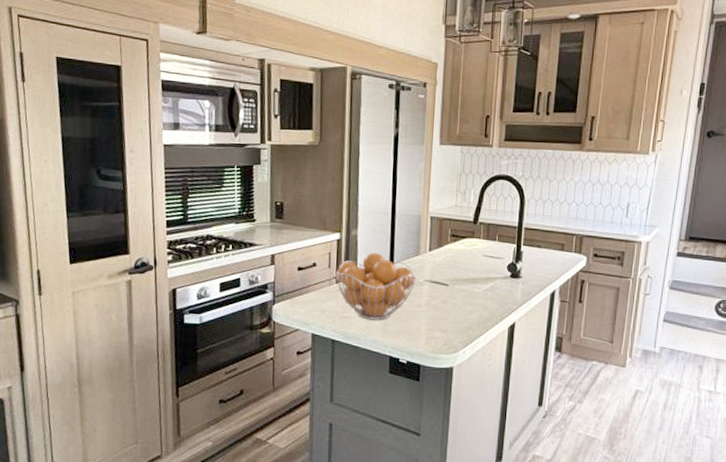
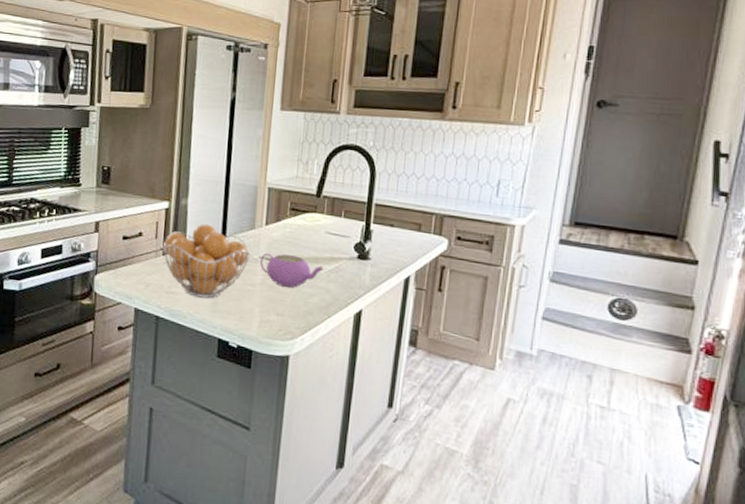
teapot: none [425,276,482,306] -> present [260,253,324,288]

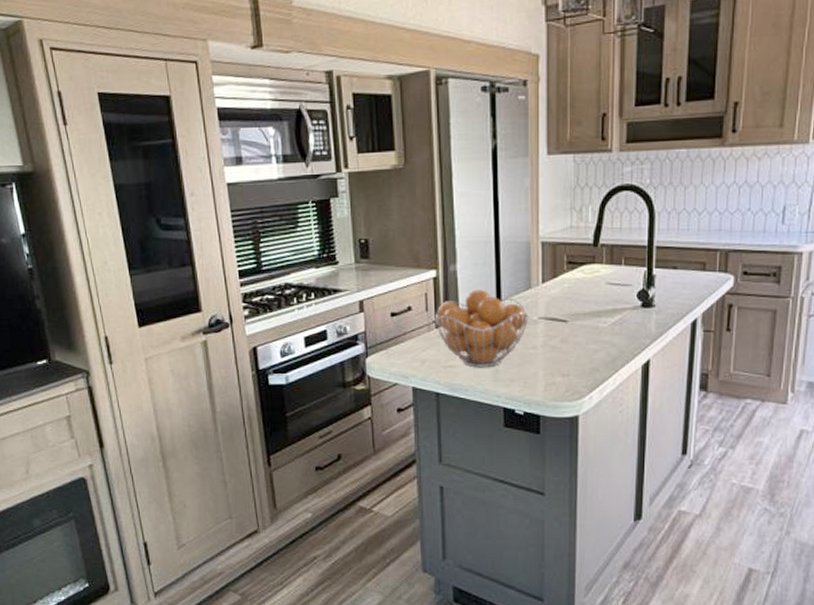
teapot: present [260,253,324,288] -> none [540,312,607,346]

